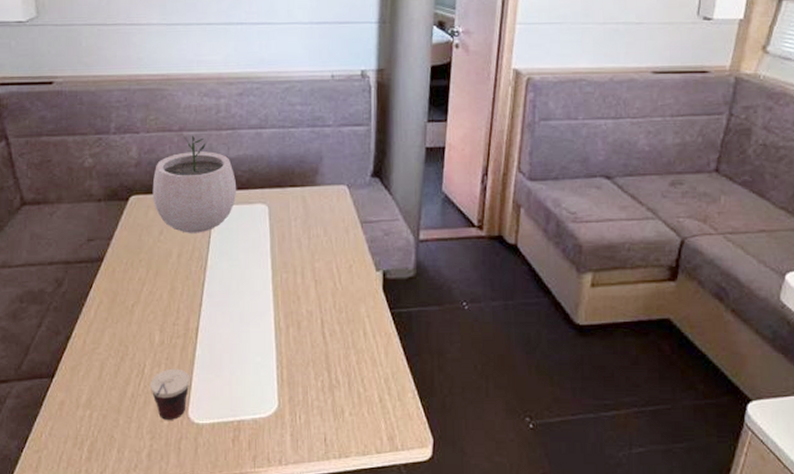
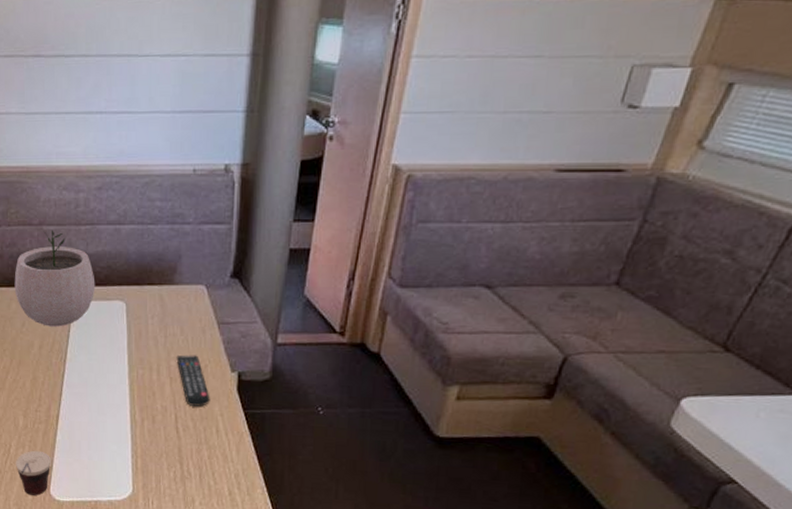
remote control: none [320,256,356,309] -> present [176,355,210,406]

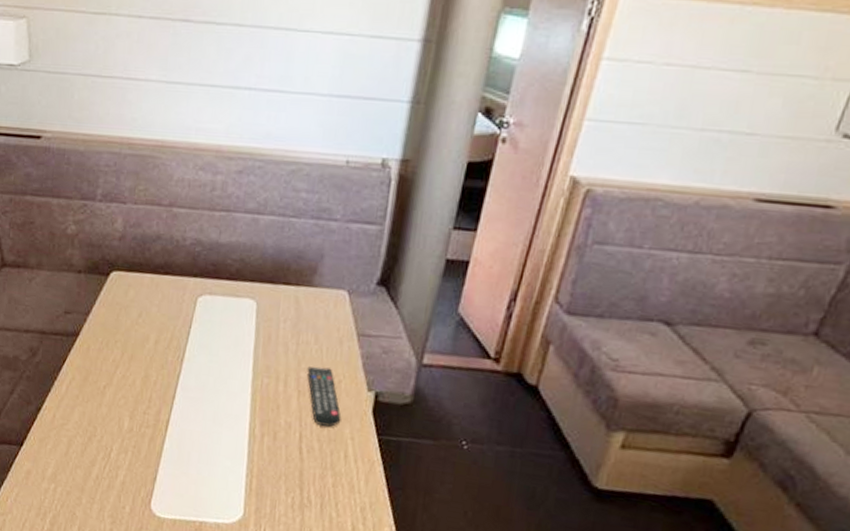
plant pot: present [14,230,95,327] -> none [134,212,225,322]
cup: present [15,450,52,496] -> none [114,457,156,509]

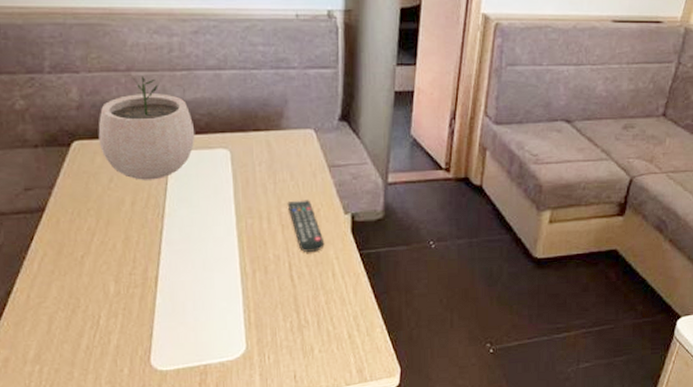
plant pot: none [134,212,225,322] -> present [98,76,195,180]

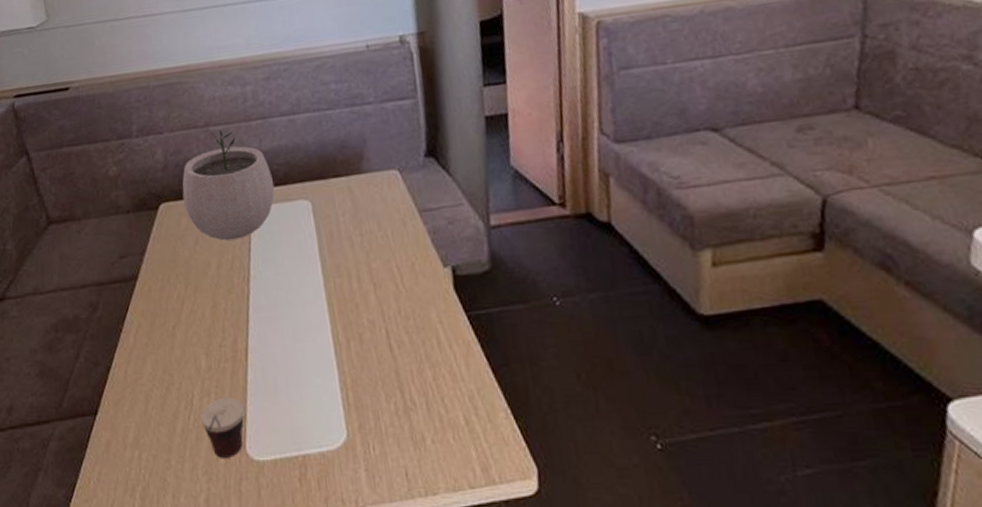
cup: none [106,318,151,369] -> present [200,397,245,458]
remote control: present [287,200,325,252] -> none [377,252,425,315]

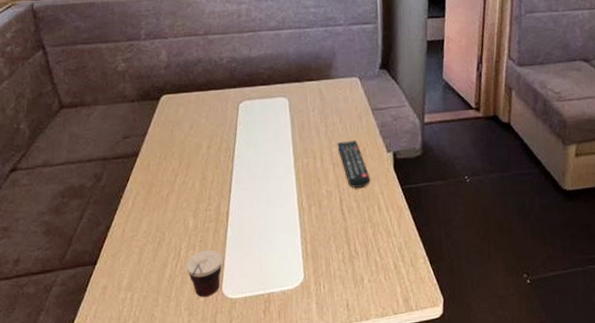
plant pot: present [182,129,275,241] -> none [181,38,260,127]
remote control: none [377,252,425,315] -> present [337,140,371,188]

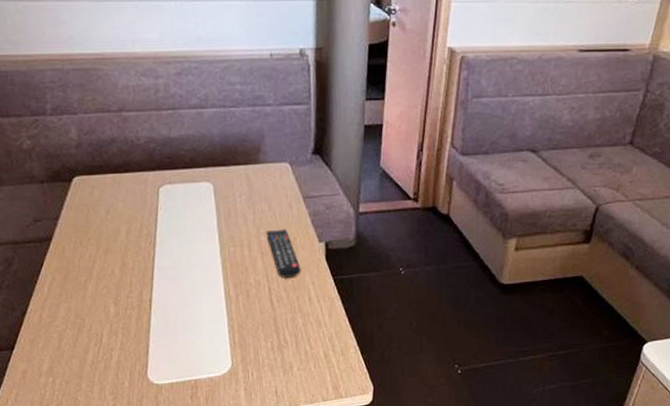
cup: present [185,249,223,297] -> none [108,336,147,382]

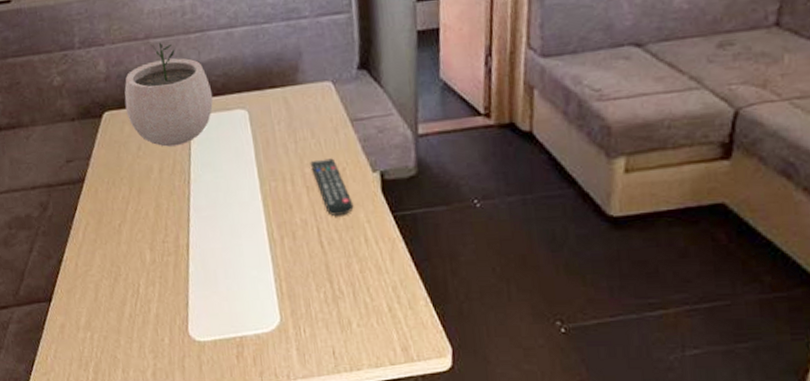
plant pot: none [95,115,181,212] -> present [124,42,213,147]

